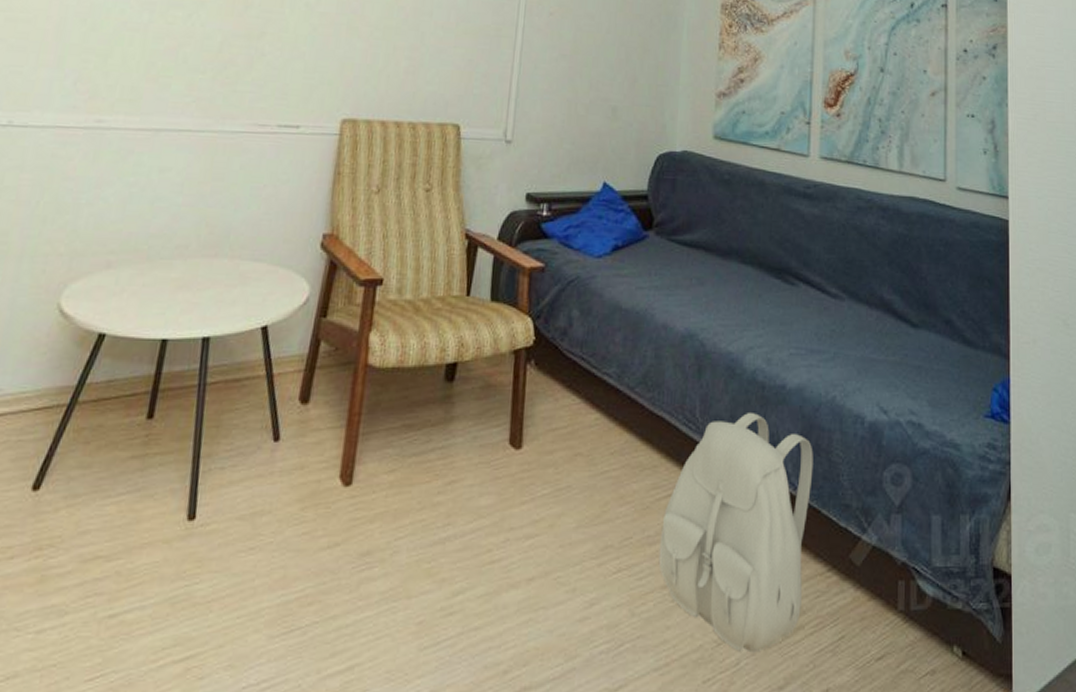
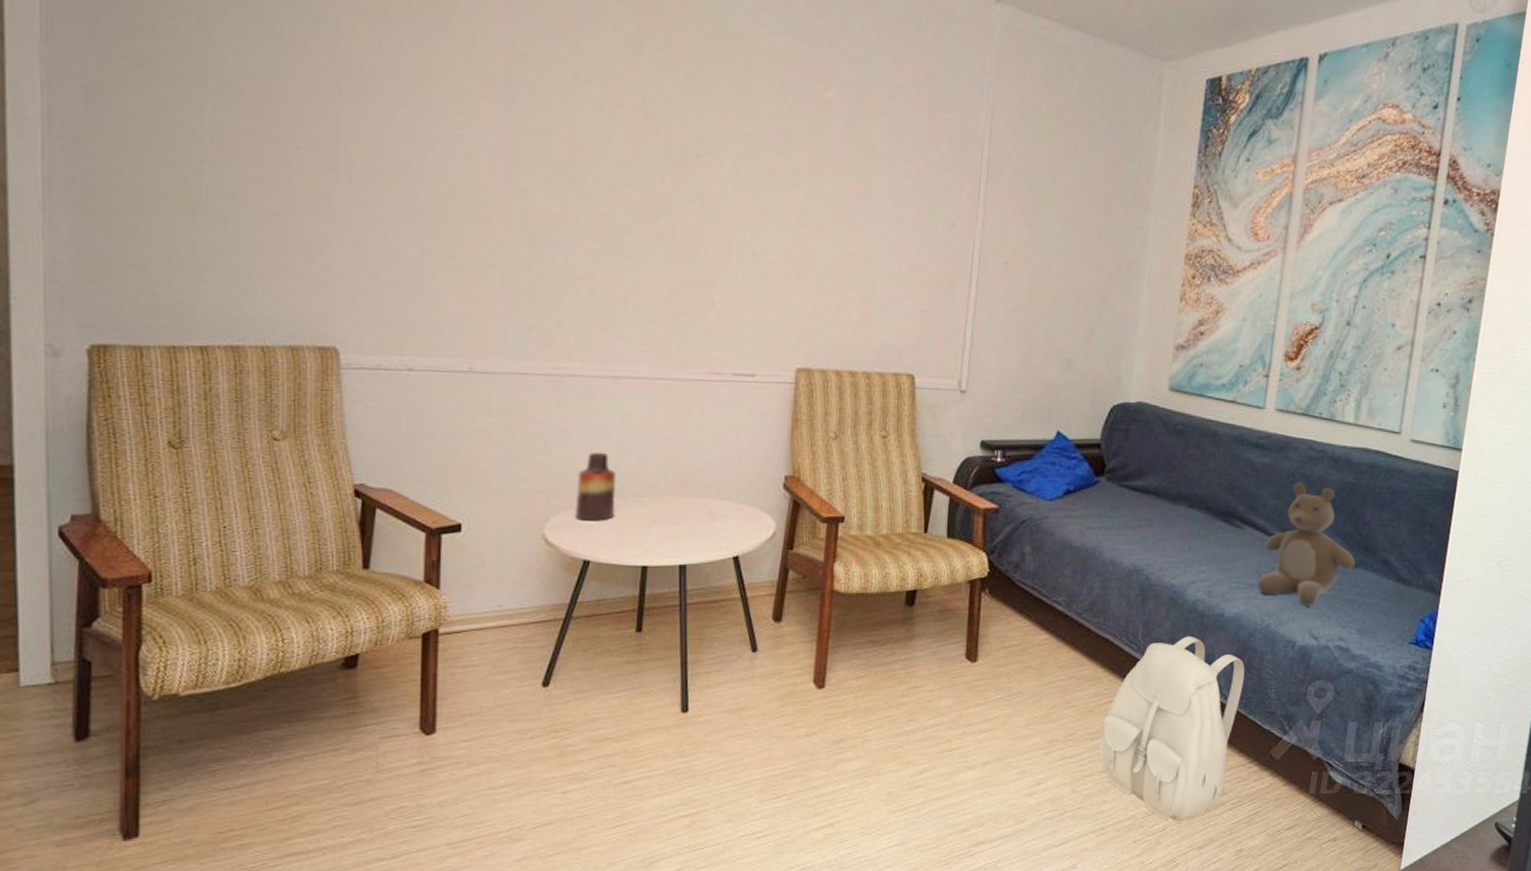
vase: none [97,211,147,289] -> present [576,453,617,522]
teddy bear: none [818,234,917,374] -> present [1258,482,1355,606]

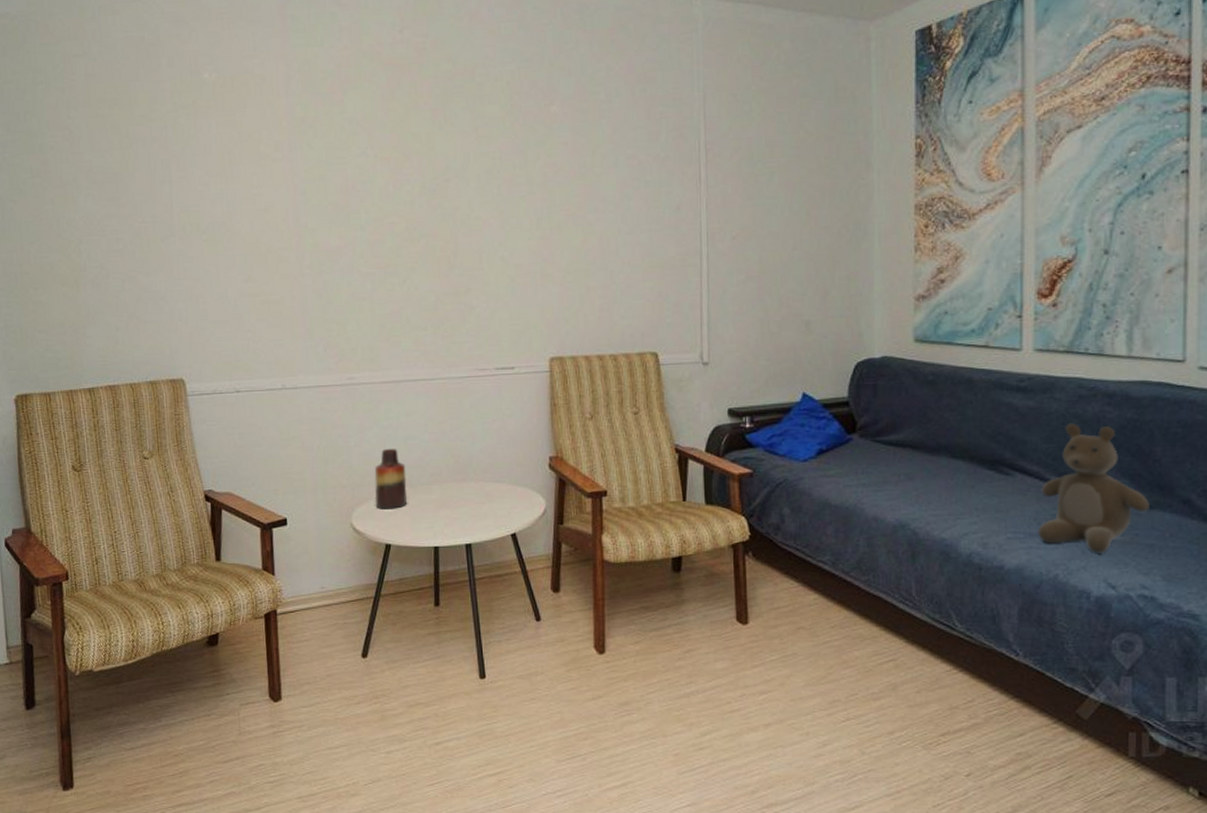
backpack: present [1098,636,1245,822] -> none [884,591,1035,786]

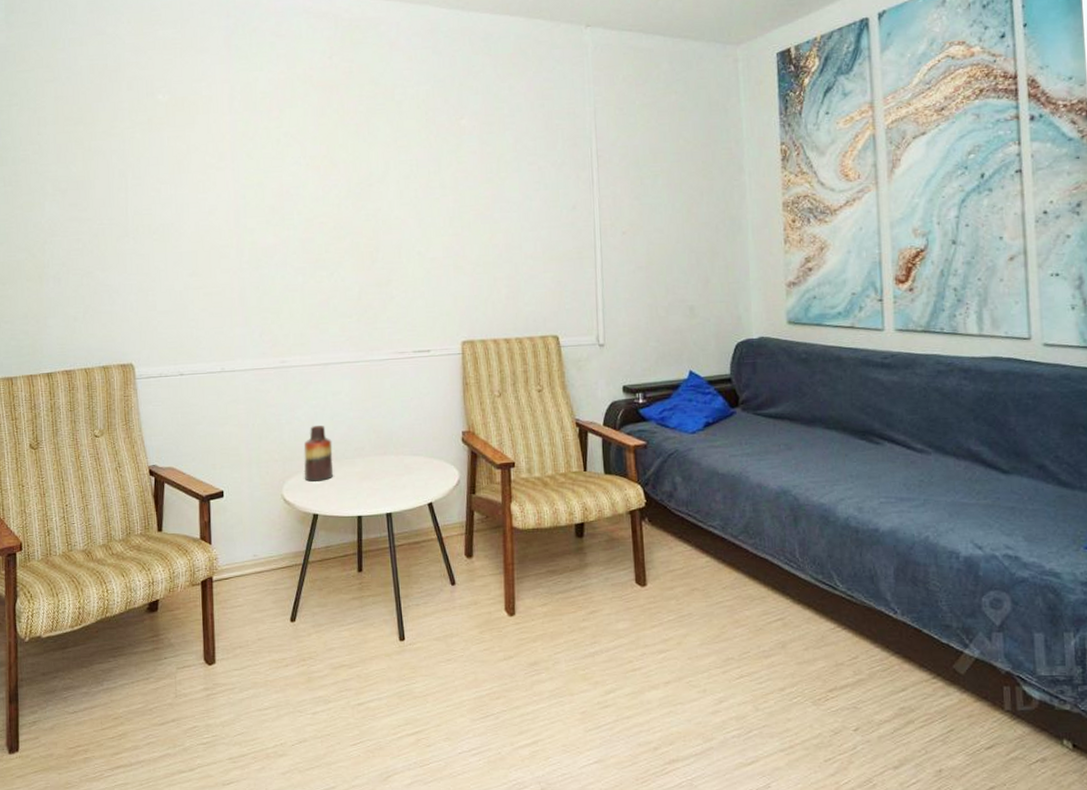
teddy bear: present [1038,423,1150,553] -> none [908,396,1008,516]

